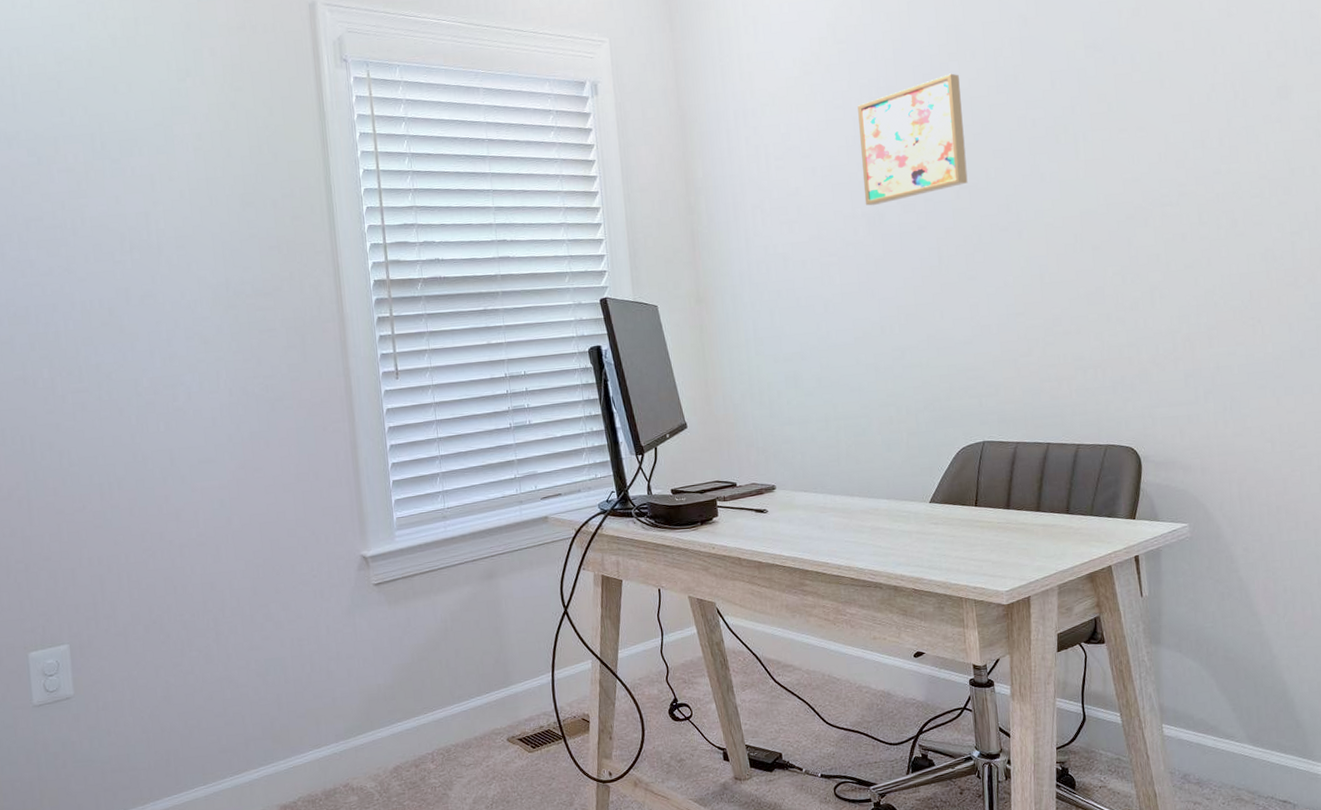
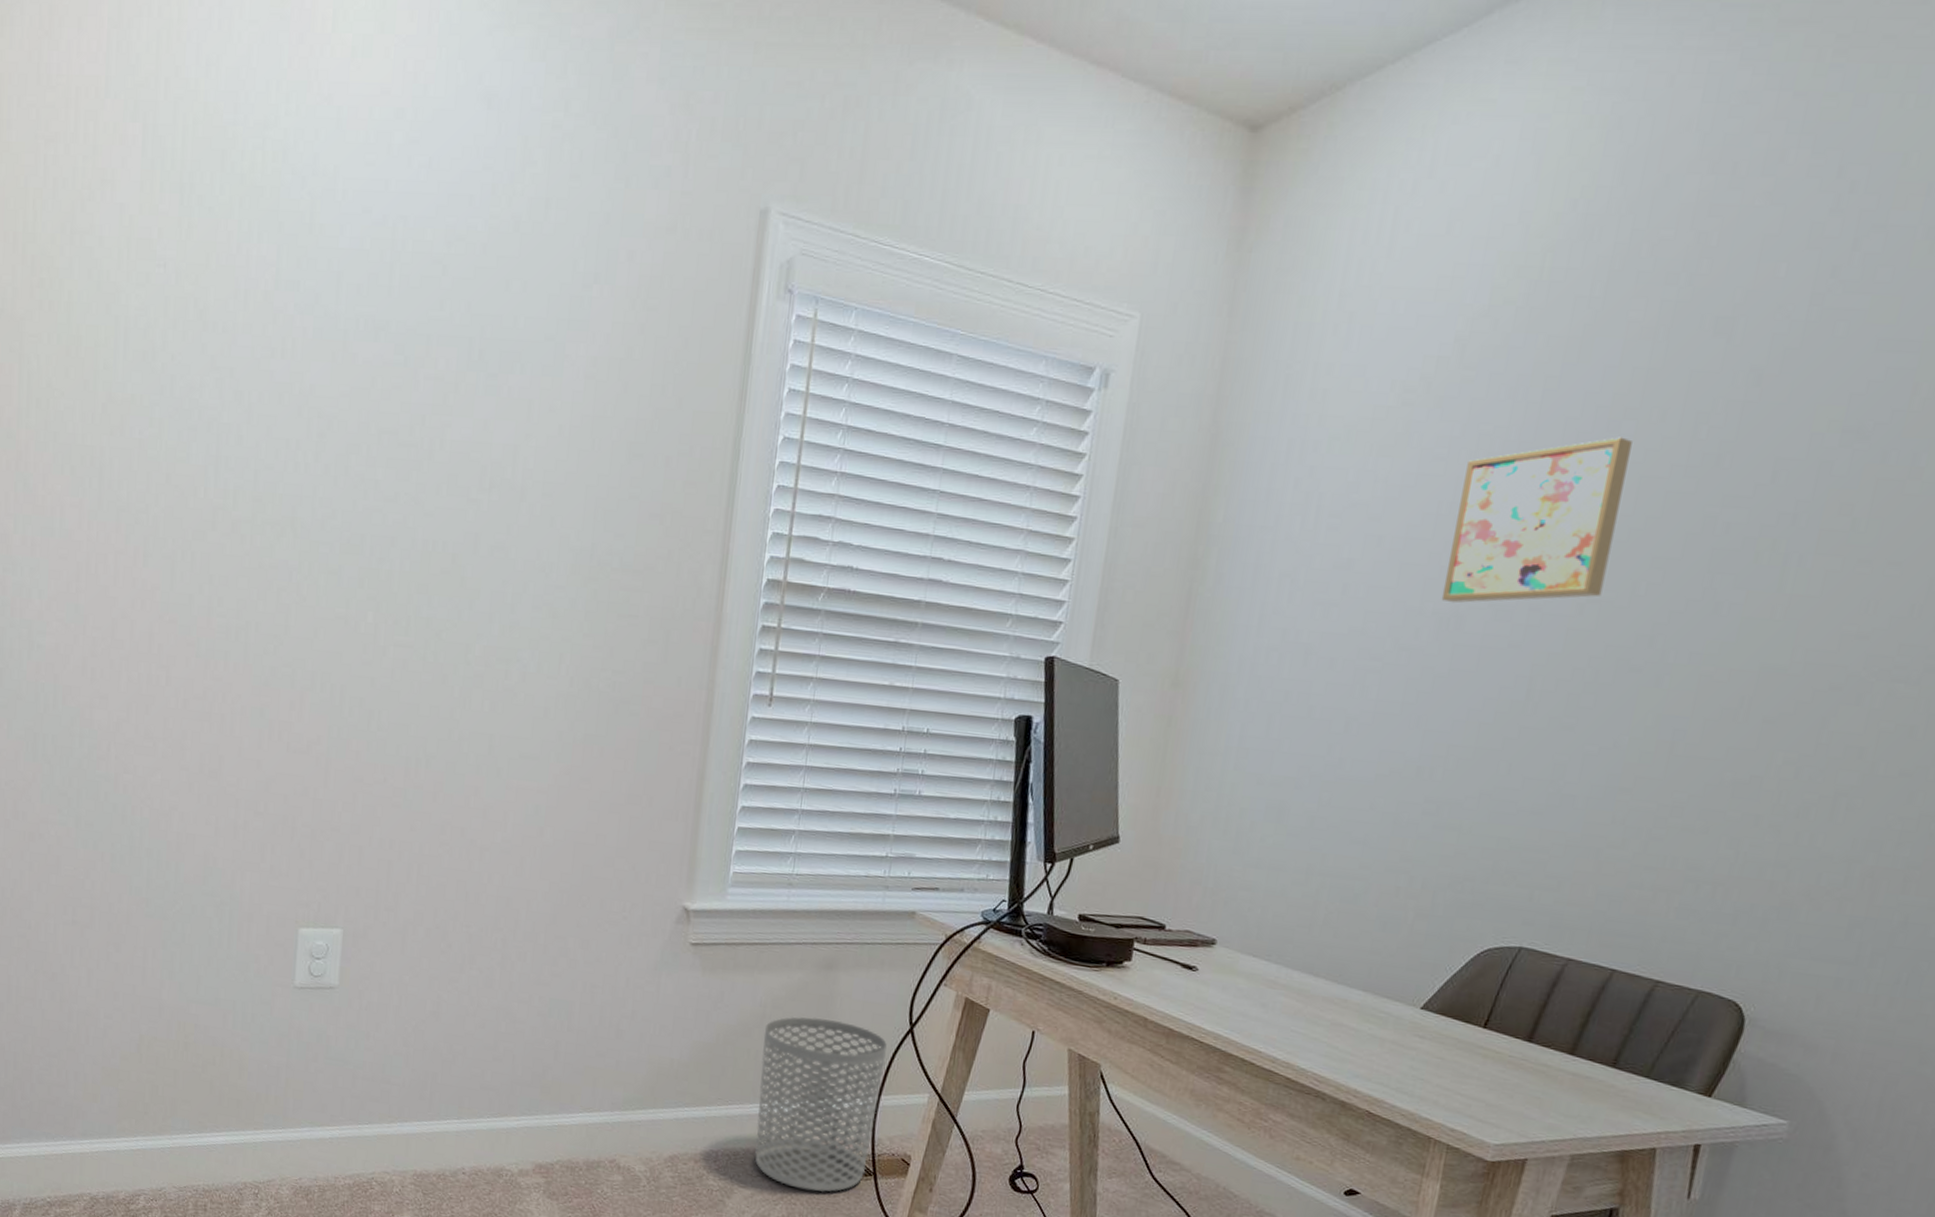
waste bin: none [449,618,556,767] -> present [755,1016,887,1193]

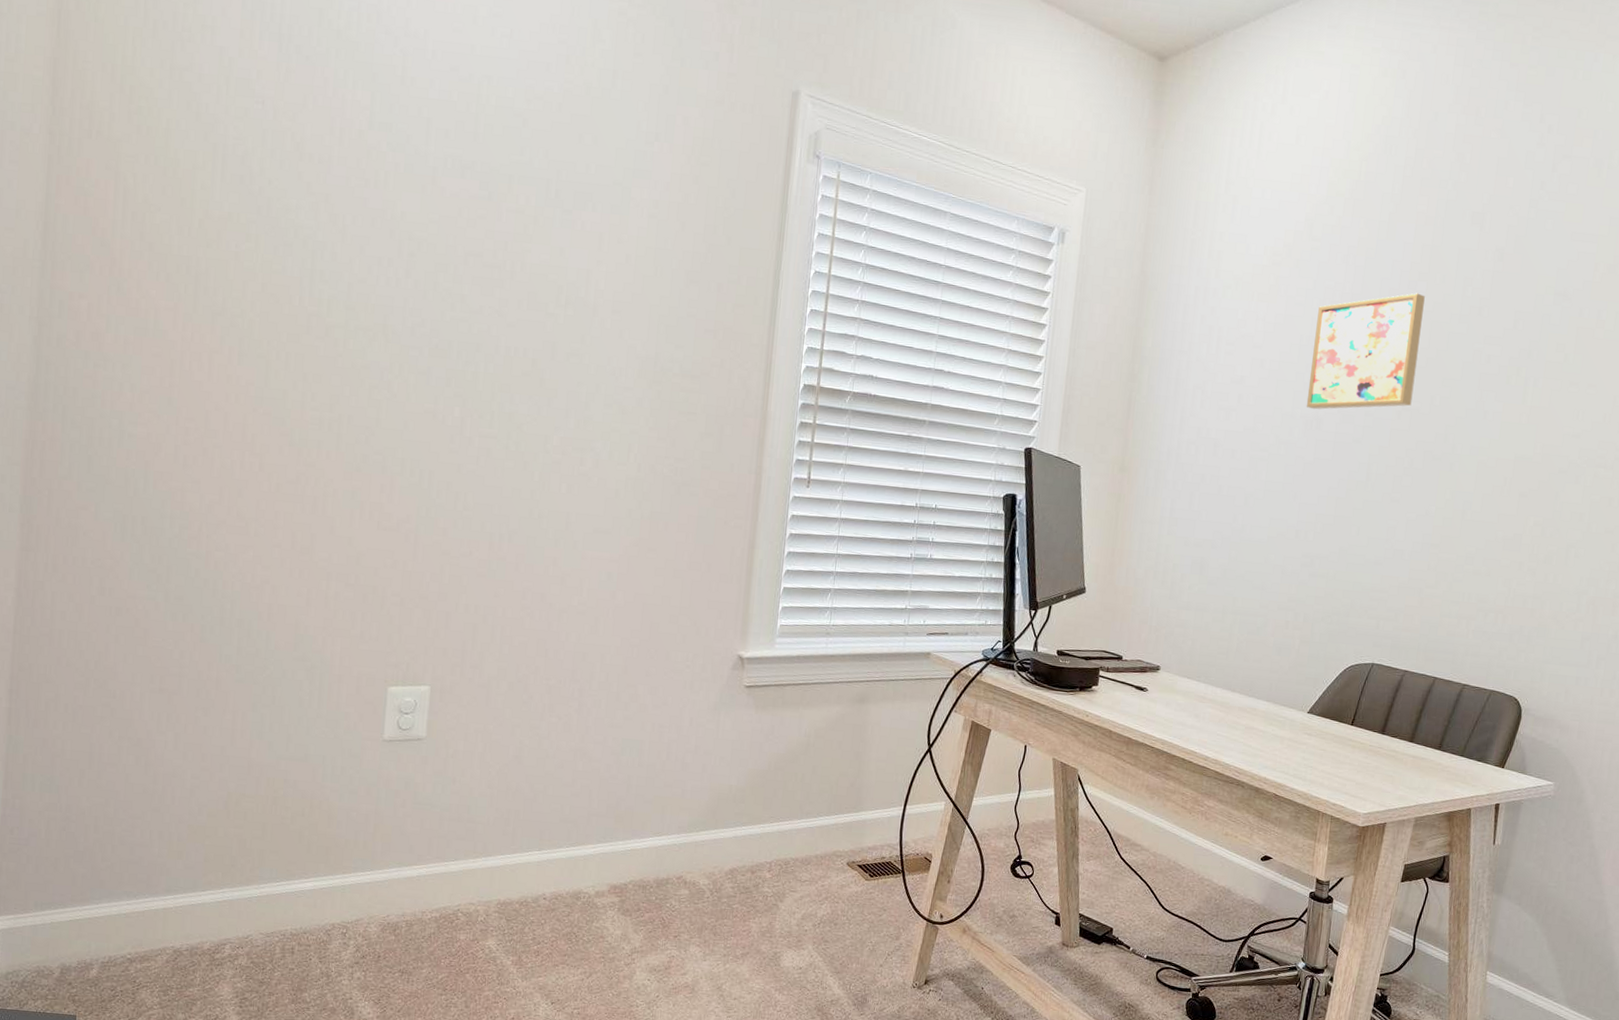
waste bin: present [755,1016,887,1193] -> none [803,743,910,891]

